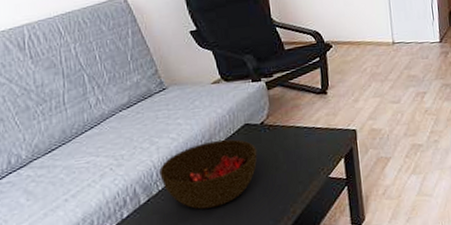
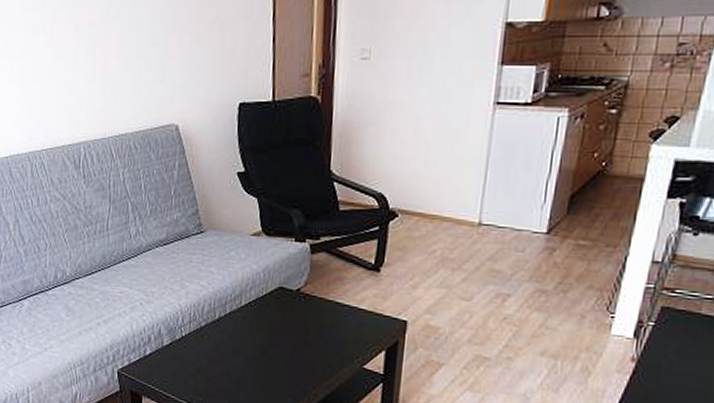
bowl: present [159,139,258,209] -> none [185,298,288,368]

